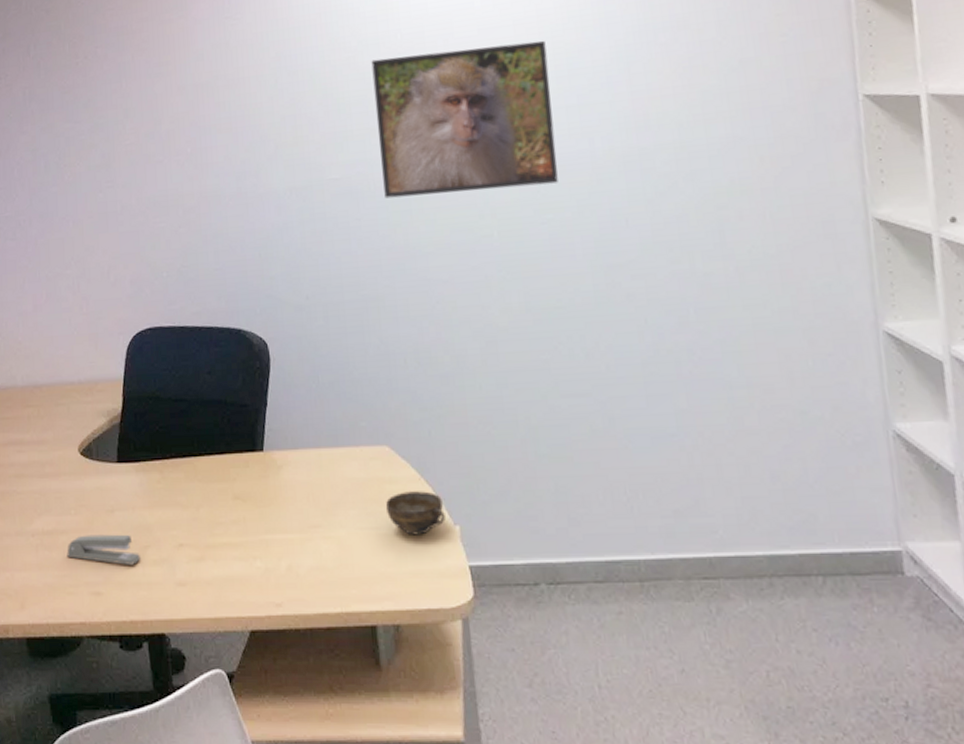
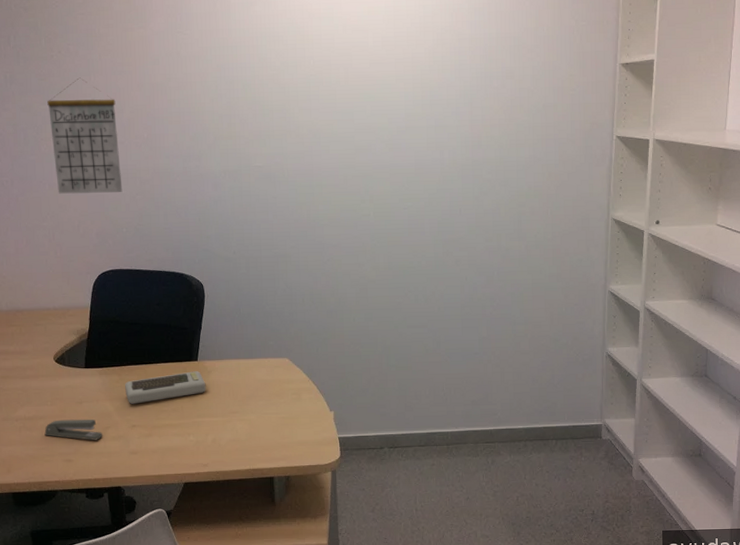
calendar: none [71,85,162,233] -> present [47,77,123,194]
keyboard: none [168,466,276,513] -> present [125,371,206,404]
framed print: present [371,40,558,199] -> none [290,76,418,183]
cup: present [386,491,445,535] -> none [284,389,325,418]

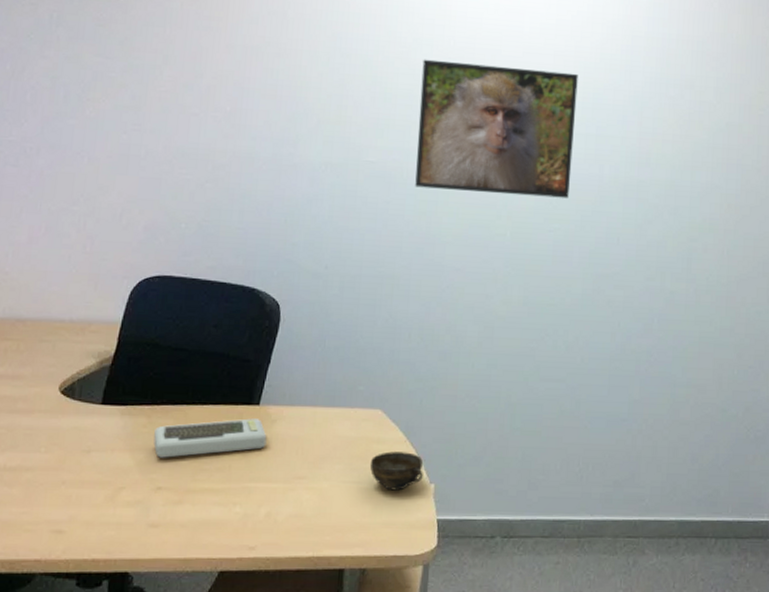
stapler: present [44,419,103,440] -> none [29,473,114,505]
calendar: present [47,77,123,194] -> none [99,28,195,177]
cup: none [284,389,325,418] -> present [370,451,423,491]
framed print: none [290,76,418,183] -> present [415,59,578,198]

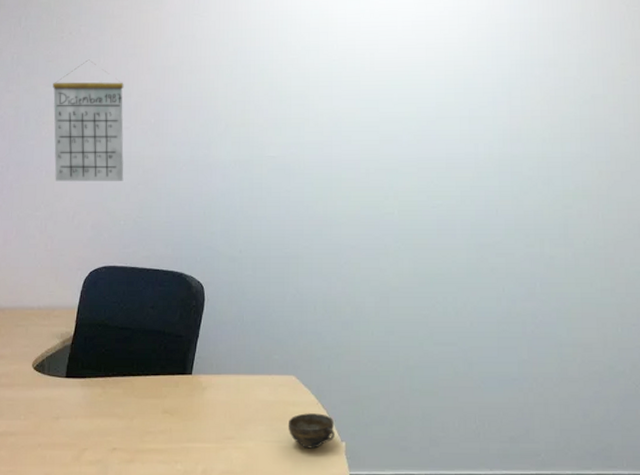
calendar: none [99,28,195,177] -> present [53,59,124,182]
keyboard: present [153,418,267,458] -> none [108,387,200,423]
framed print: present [415,59,578,198] -> none [310,63,450,177]

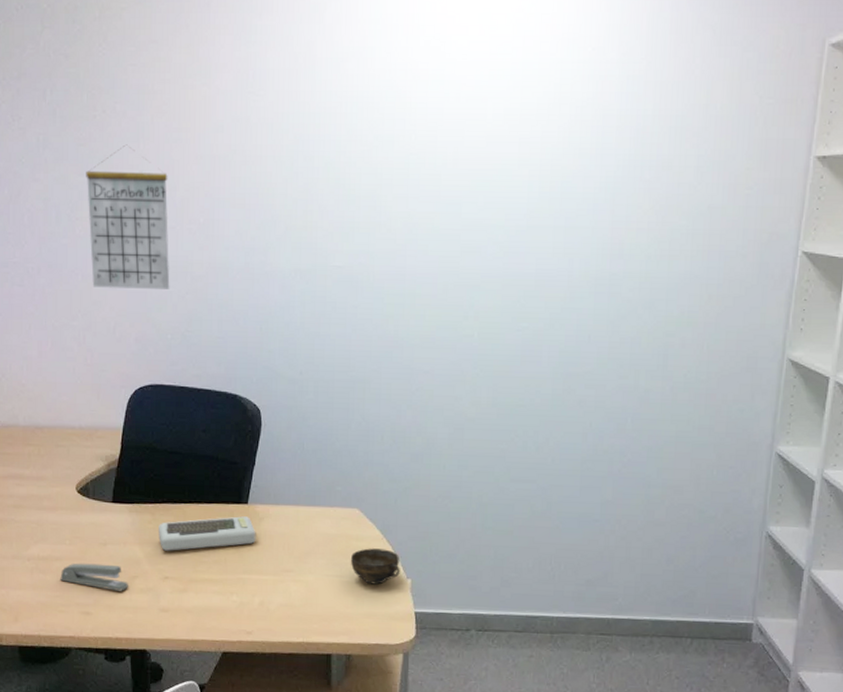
stapler: none [13,437,79,464] -> present [60,563,129,591]
keyboard: none [108,387,200,423] -> present [158,516,256,551]

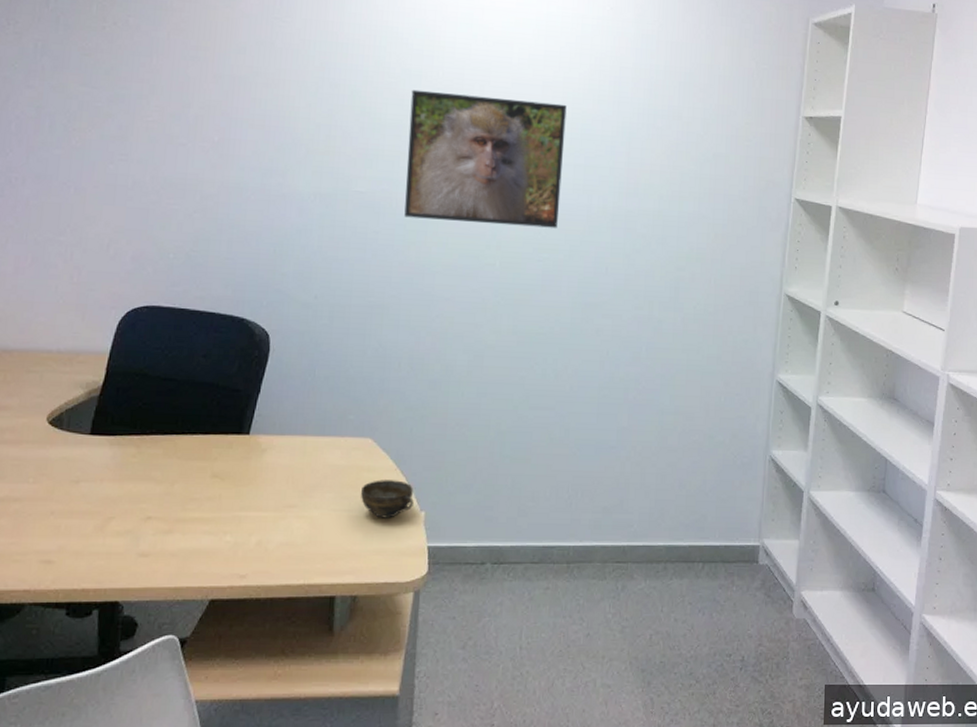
stapler: present [60,563,129,591] -> none [17,504,104,535]
calendar: present [86,144,170,289] -> none [86,58,182,207]
keyboard: present [158,516,256,551] -> none [143,448,257,488]
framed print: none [382,156,545,296] -> present [404,89,567,228]

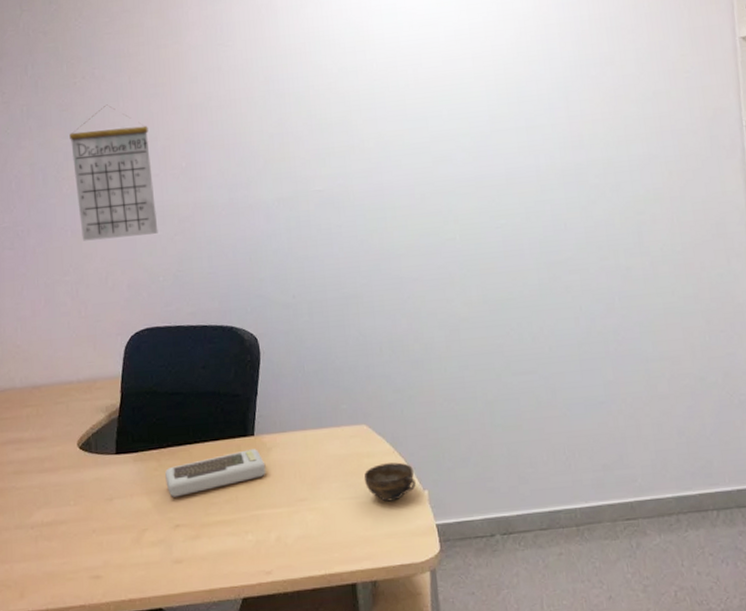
calendar: none [86,58,182,207] -> present [69,104,158,241]
keyboard: none [143,448,257,488] -> present [165,449,266,497]
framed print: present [404,89,567,228] -> none [350,71,510,208]

